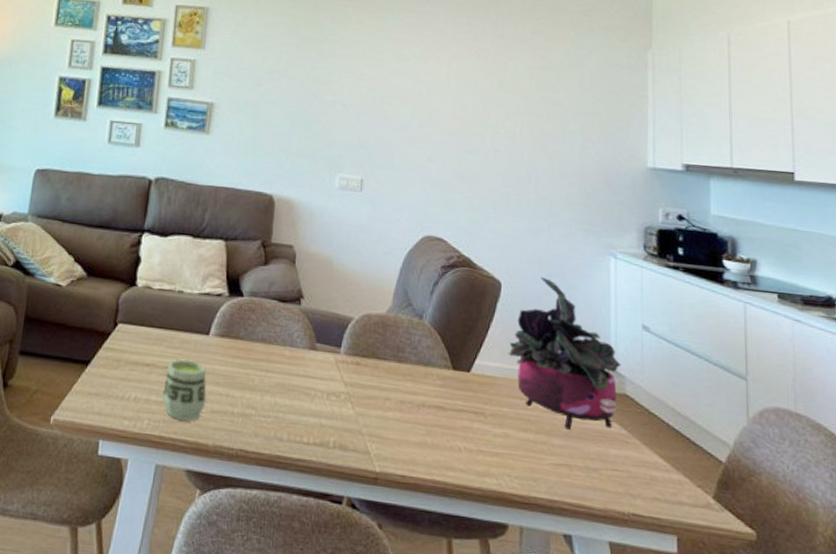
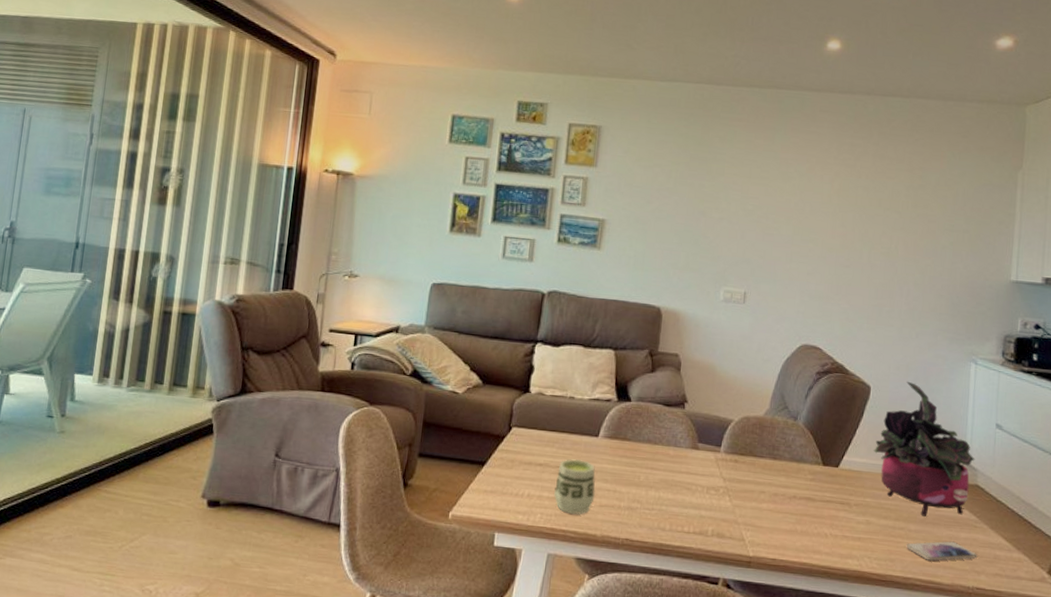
smartphone: none [550,458,631,482] -> present [906,541,977,561]

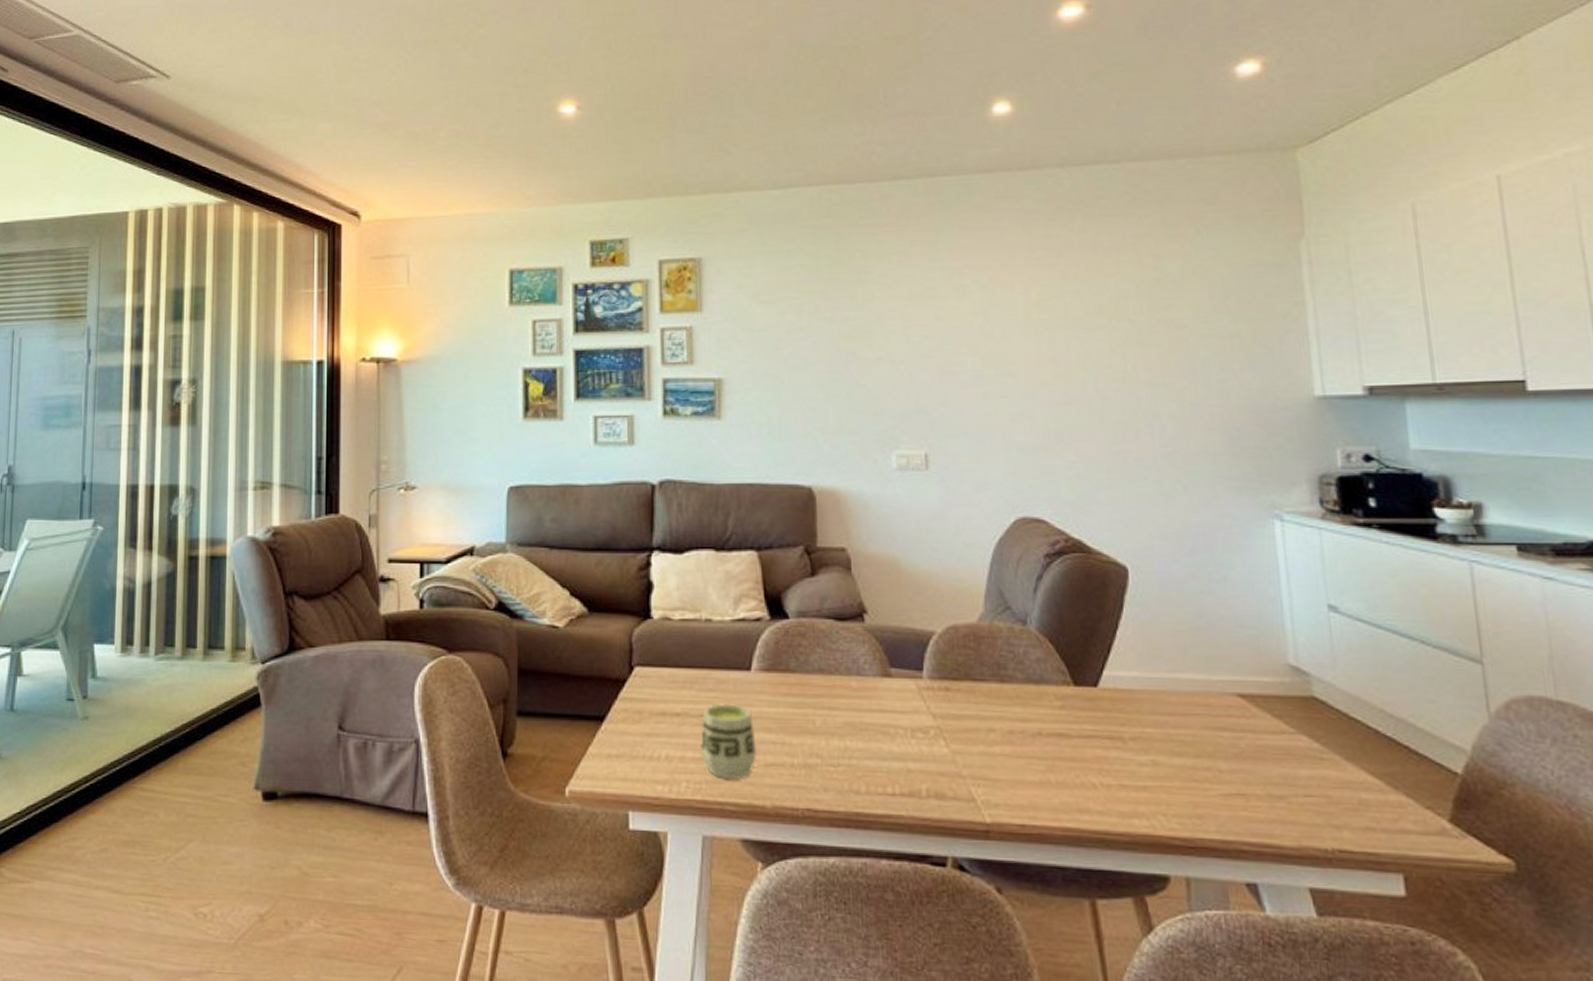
potted plant: present [873,381,975,517] -> none [1146,555,1304,749]
smartphone: present [906,541,977,561] -> none [1217,783,1332,814]

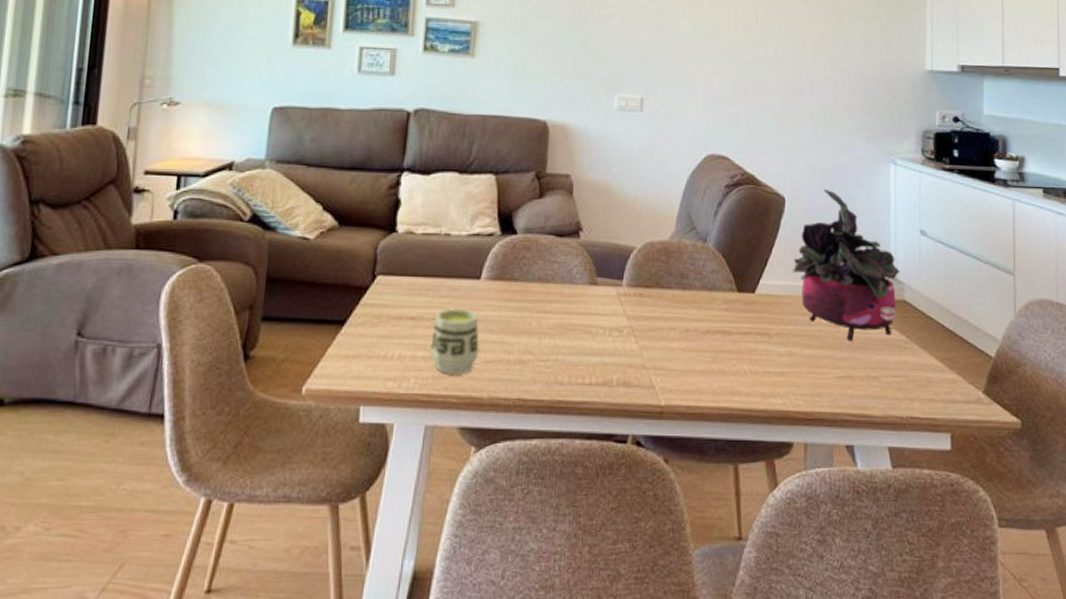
potted plant: none [1146,555,1304,749] -> present [792,188,901,341]

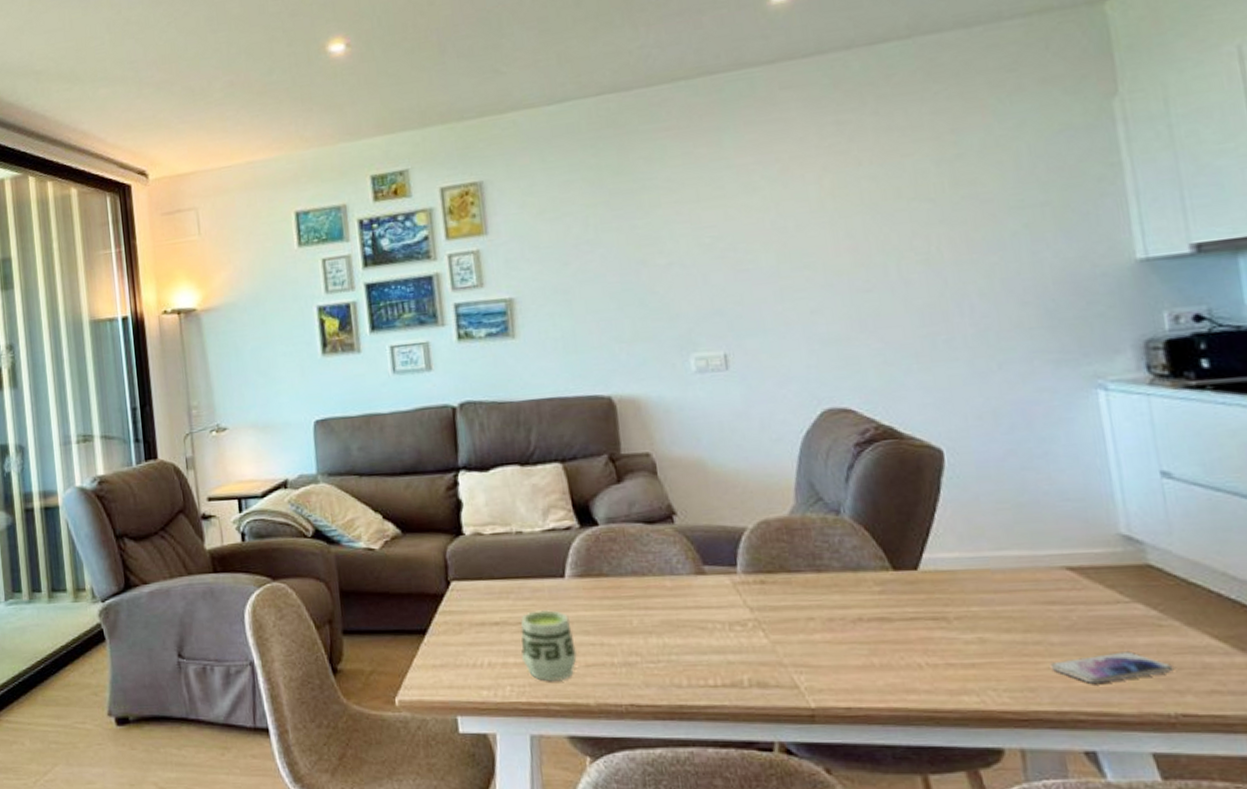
potted plant: present [792,188,901,341] -> none [967,433,1139,621]
smartphone: none [833,367,909,391] -> present [1050,651,1173,684]

